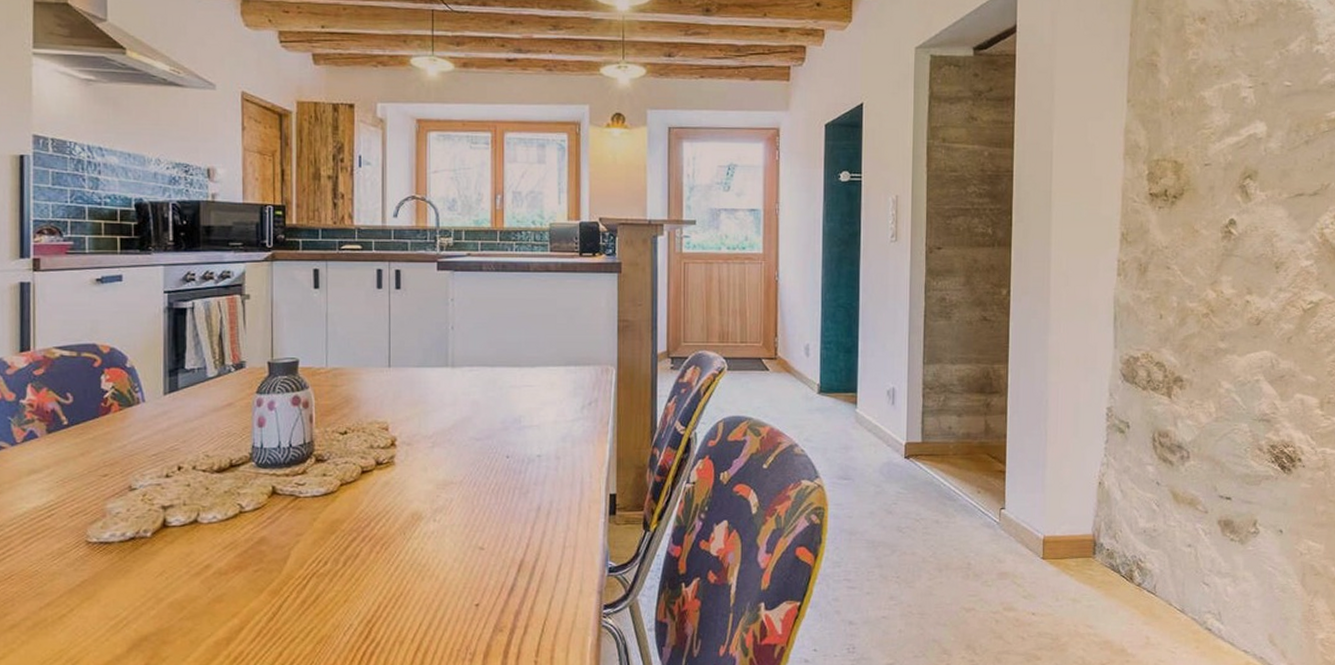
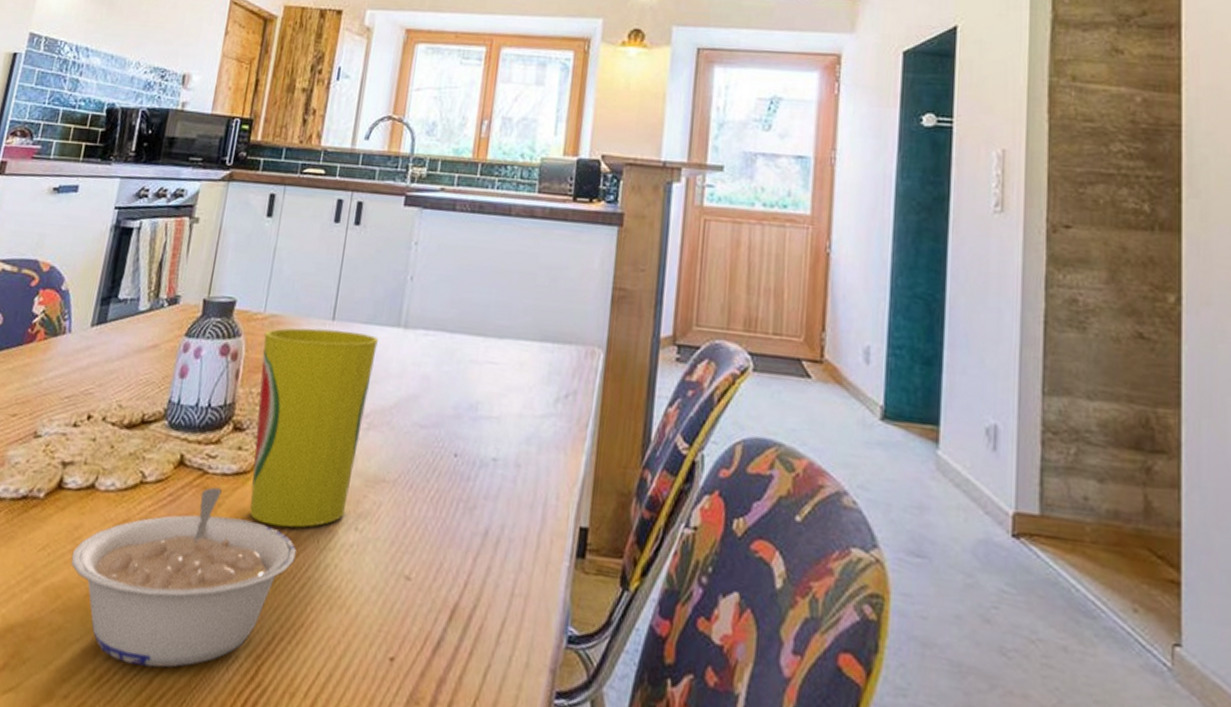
legume: none [188,507,387,645] -> present [71,487,297,668]
cup: none [330,375,431,528] -> present [249,328,378,528]

